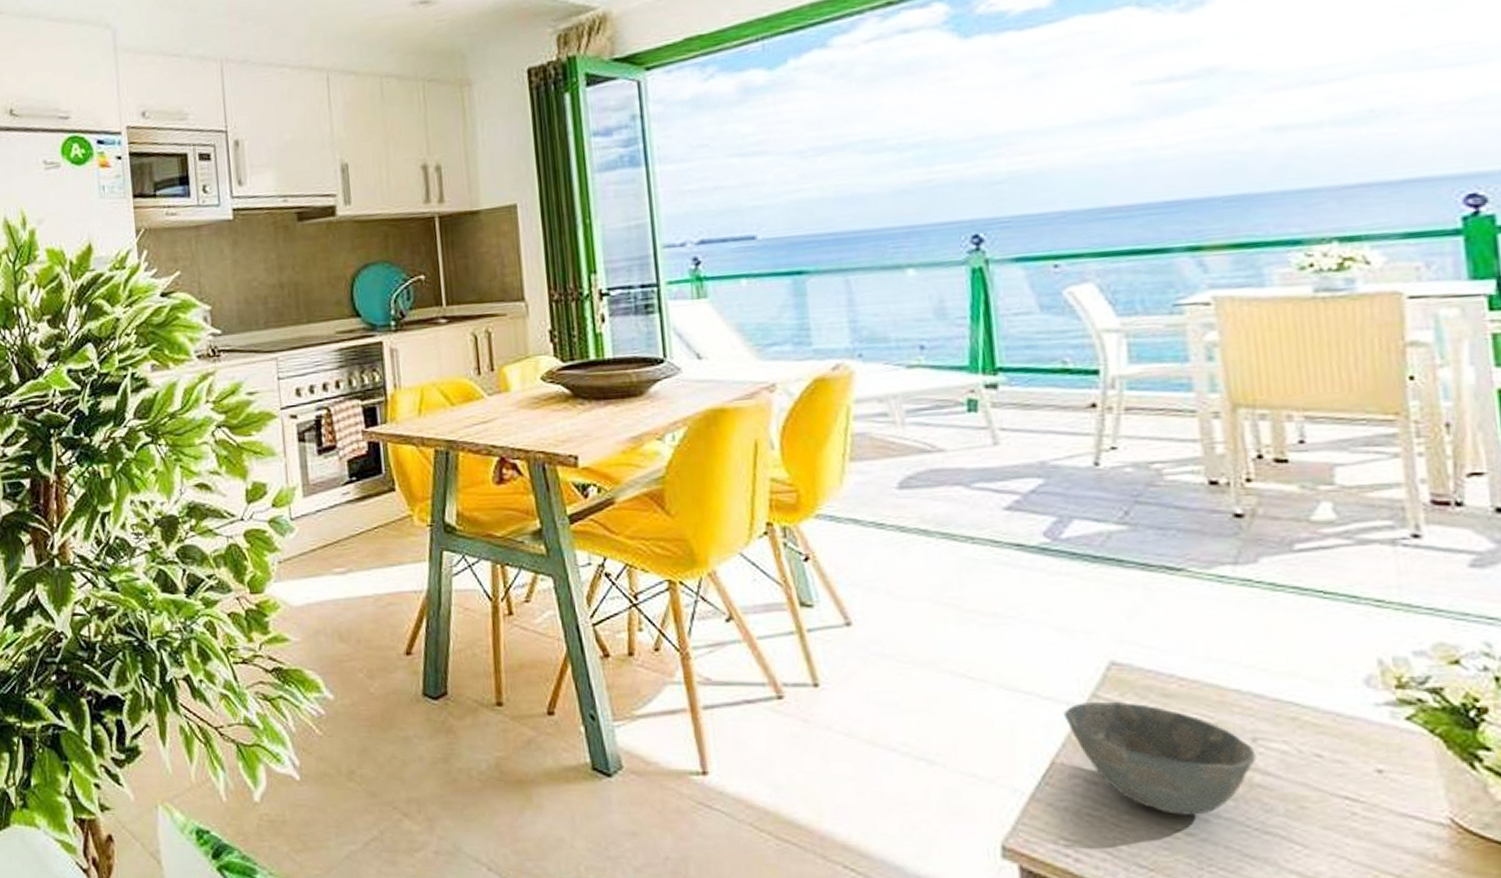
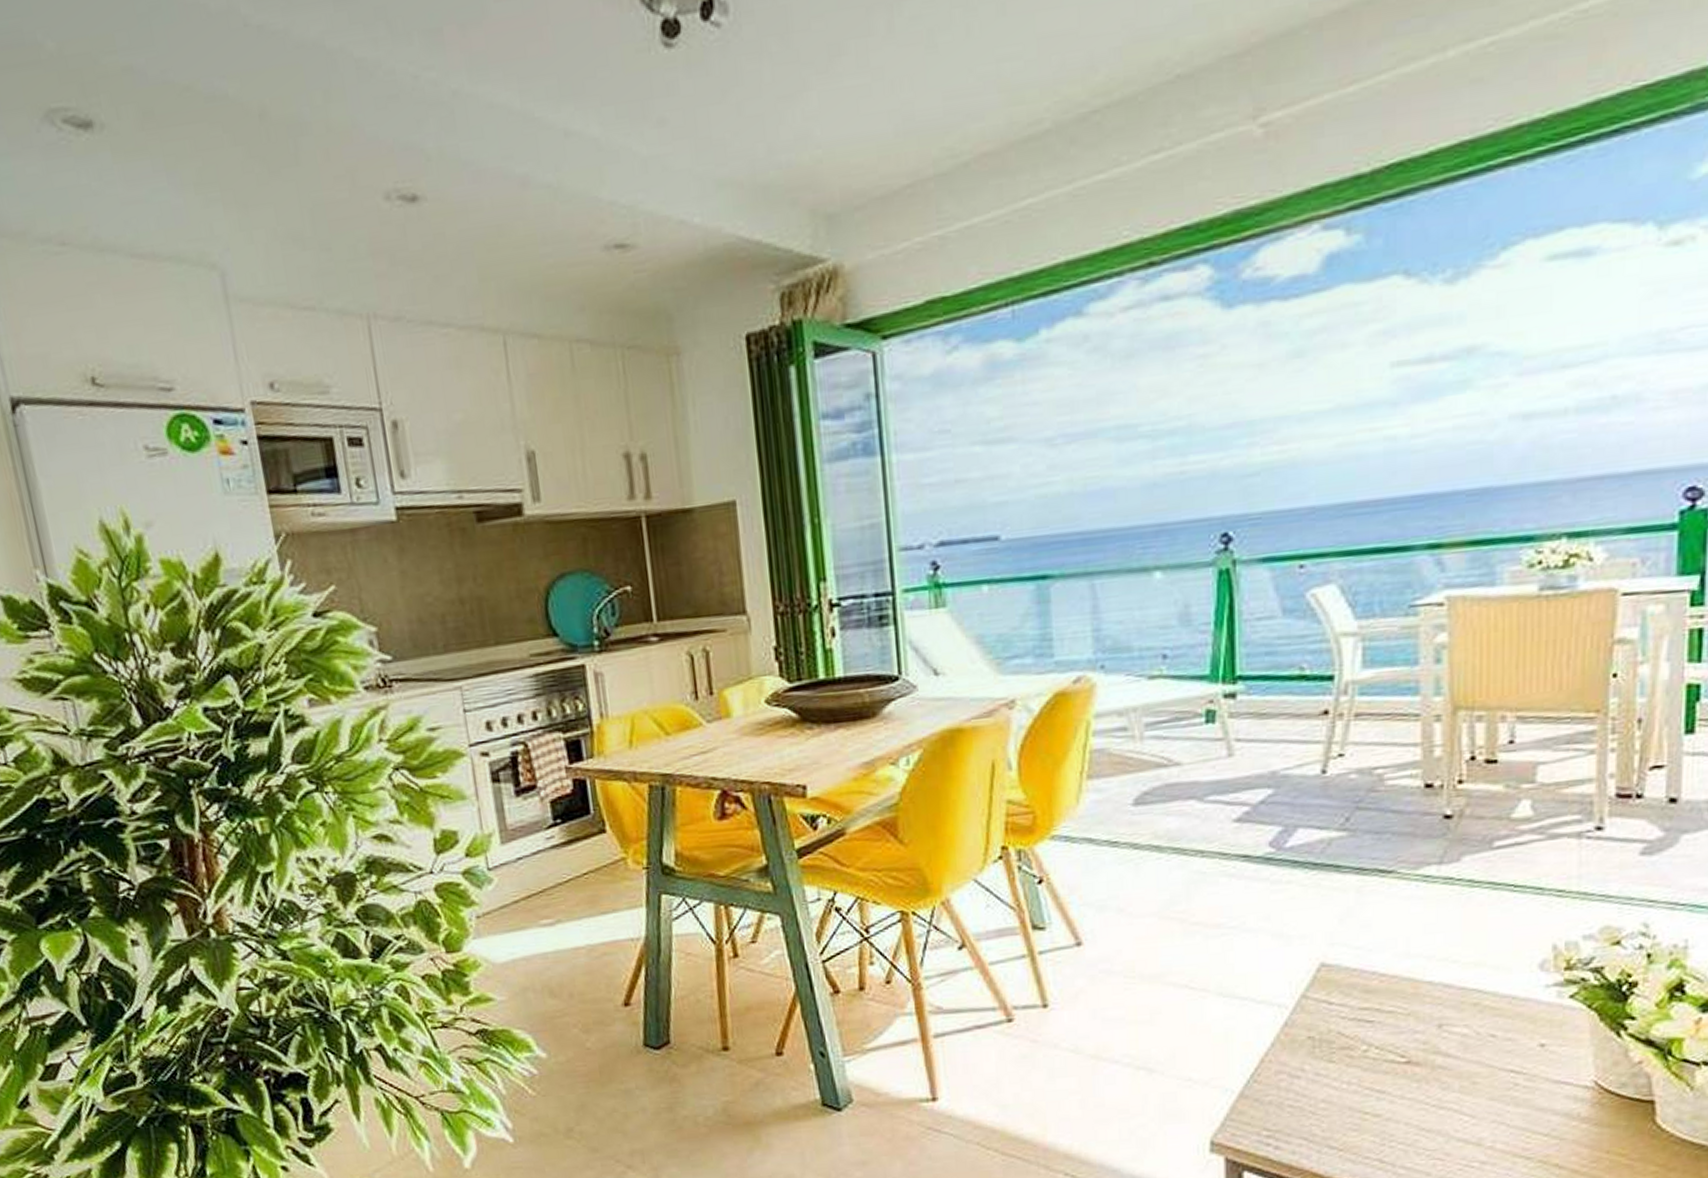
bowl: present [1063,701,1257,815] -> none [1274,1001,1440,1099]

